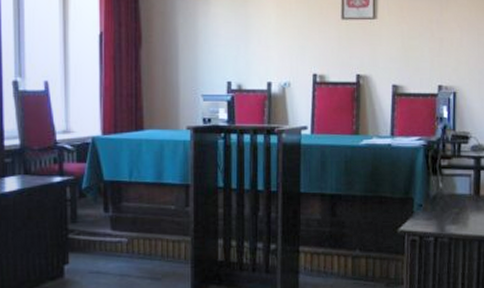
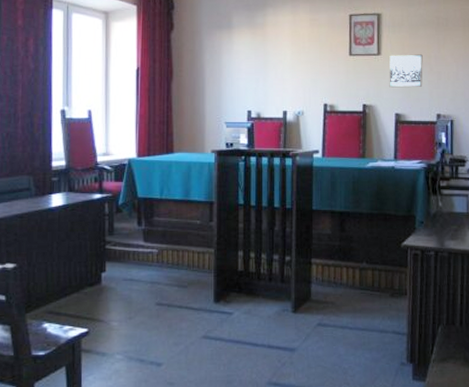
wall art: none [385,18,424,56] -> present [389,54,423,88]

